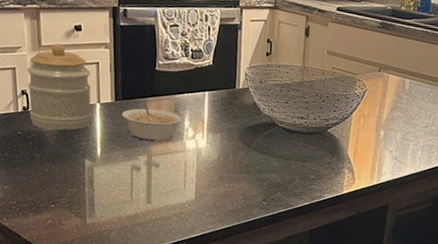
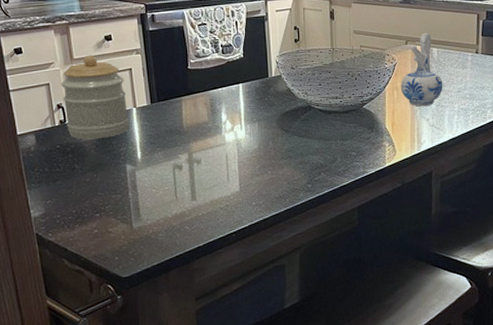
legume: present [121,101,184,143] -> none [158,100,220,140]
ceramic pitcher: none [367,61,411,138] -> present [400,32,443,107]

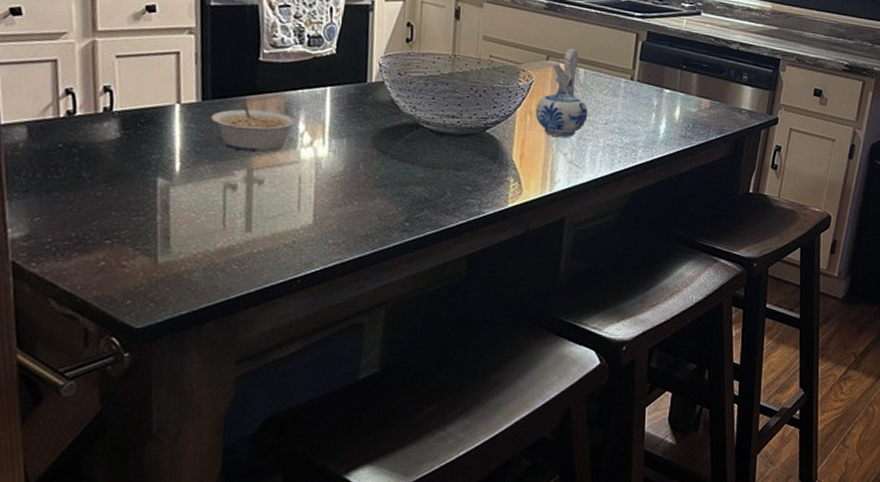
jar: present [61,55,130,140] -> none [75,28,169,141]
legume: none [158,100,220,140] -> present [210,99,297,153]

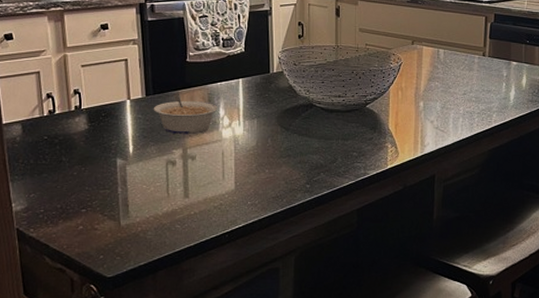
ceramic pitcher: present [535,48,588,138] -> none [405,33,449,108]

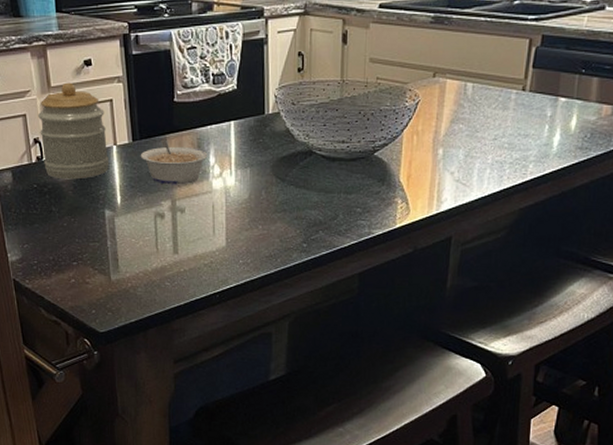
jar: none [52,43,123,131] -> present [38,82,110,180]

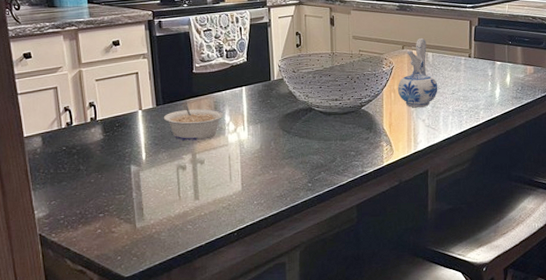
jar: present [38,82,110,180] -> none [69,59,135,141]
ceramic pitcher: none [421,62,476,157] -> present [397,37,438,108]

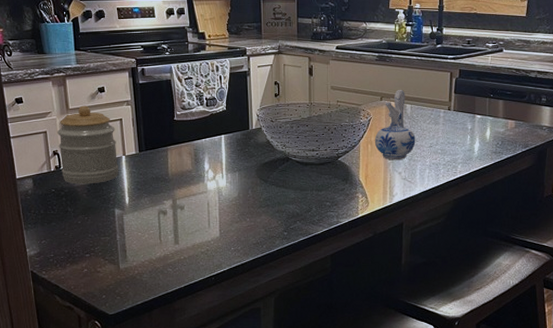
jar: none [69,59,135,141] -> present [58,105,119,185]
legume: present [163,102,224,141] -> none [145,149,203,187]

